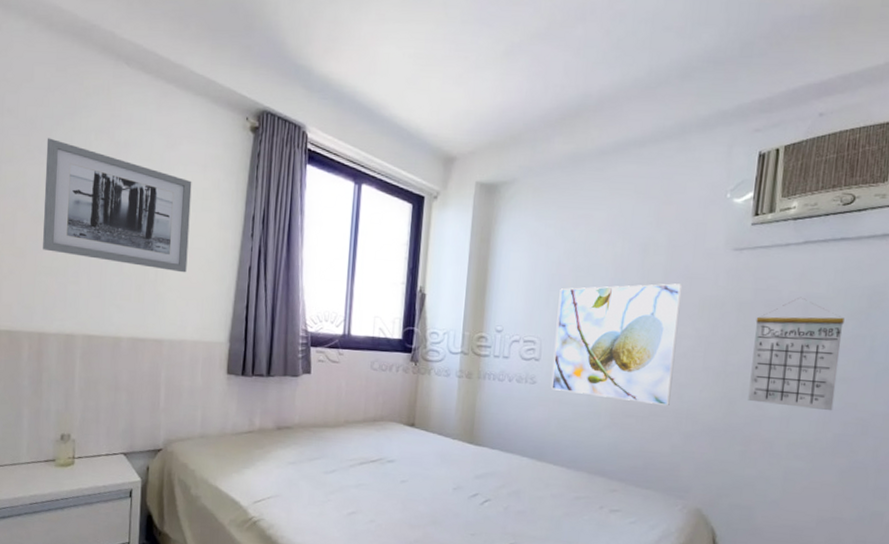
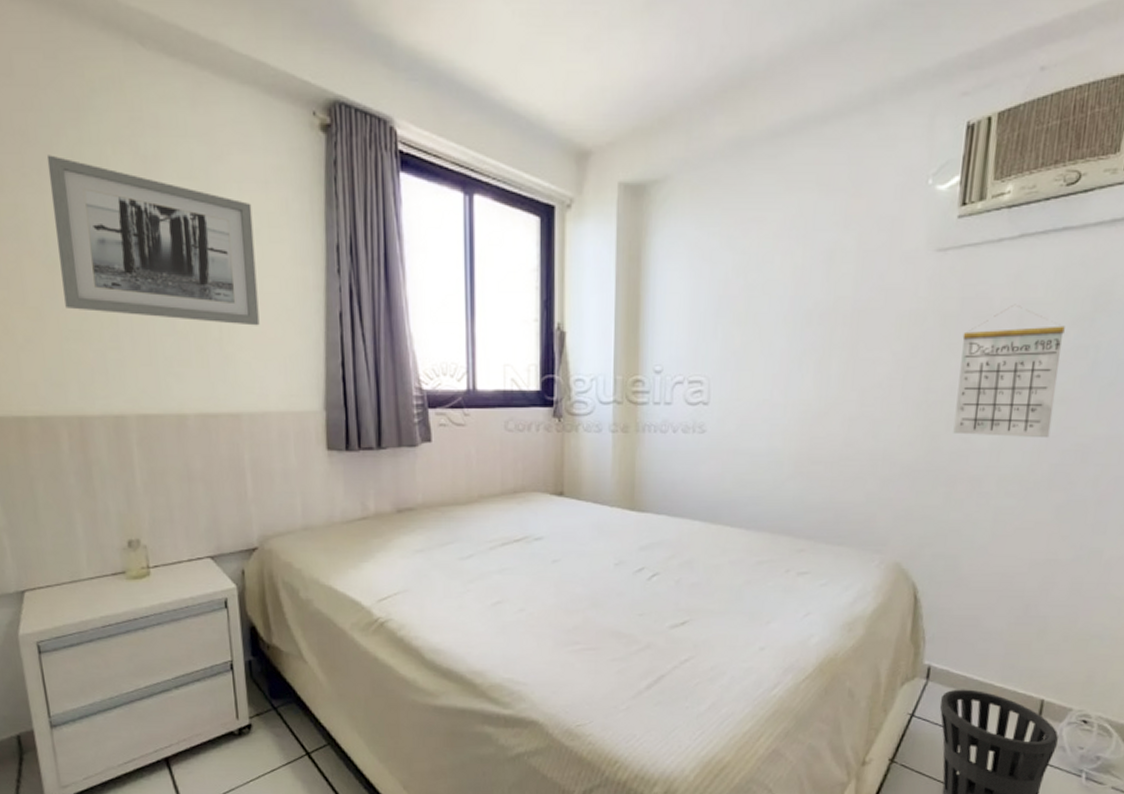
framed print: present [551,283,683,406] -> none [724,298,876,448]

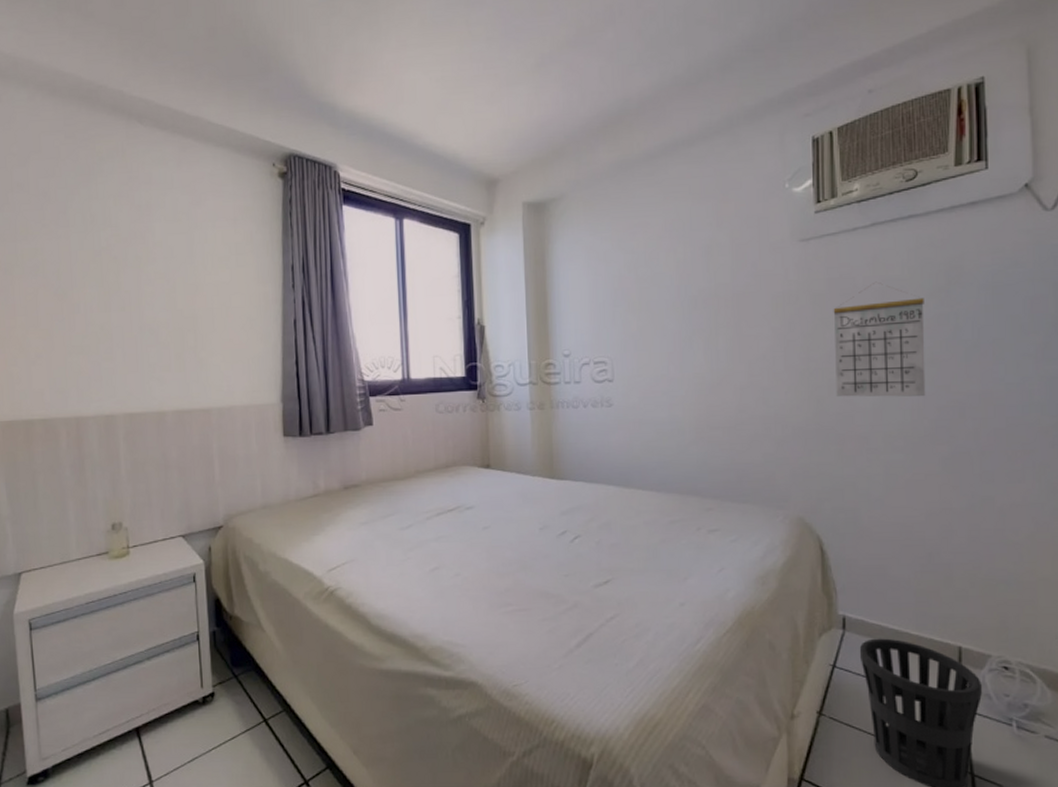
wall art: present [46,155,260,326] -> none [62,209,228,335]

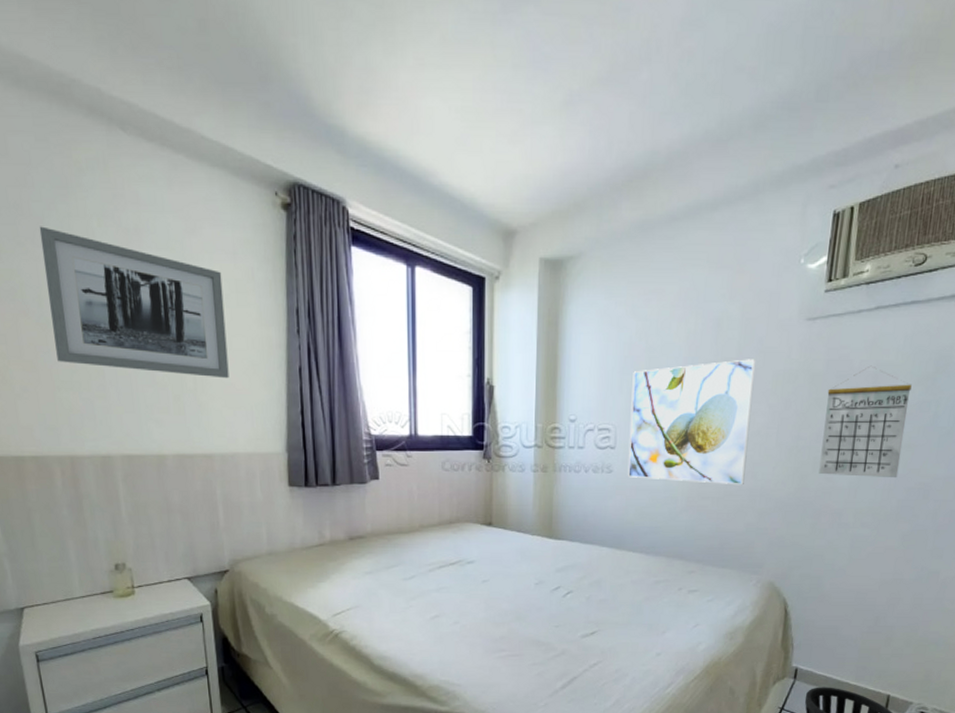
wall art: none [62,209,228,335] -> present [39,226,229,379]
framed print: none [625,283,756,413] -> present [628,359,756,486]

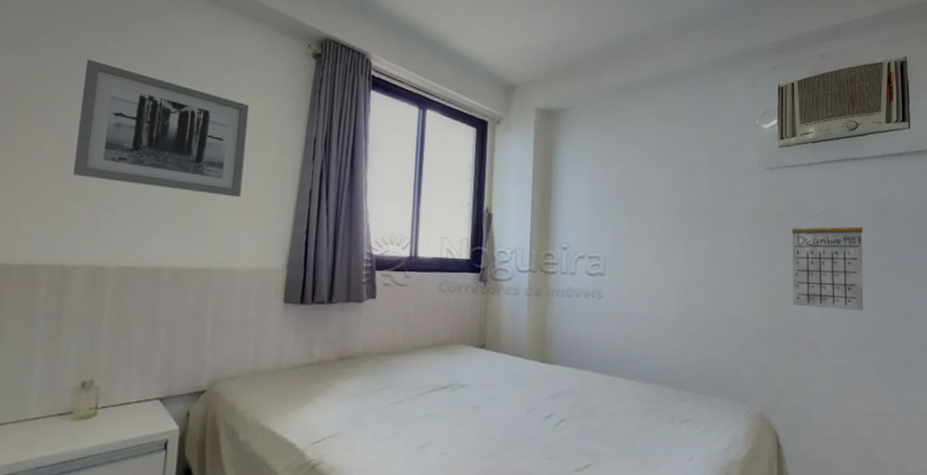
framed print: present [628,359,756,486] -> none [617,199,727,314]

